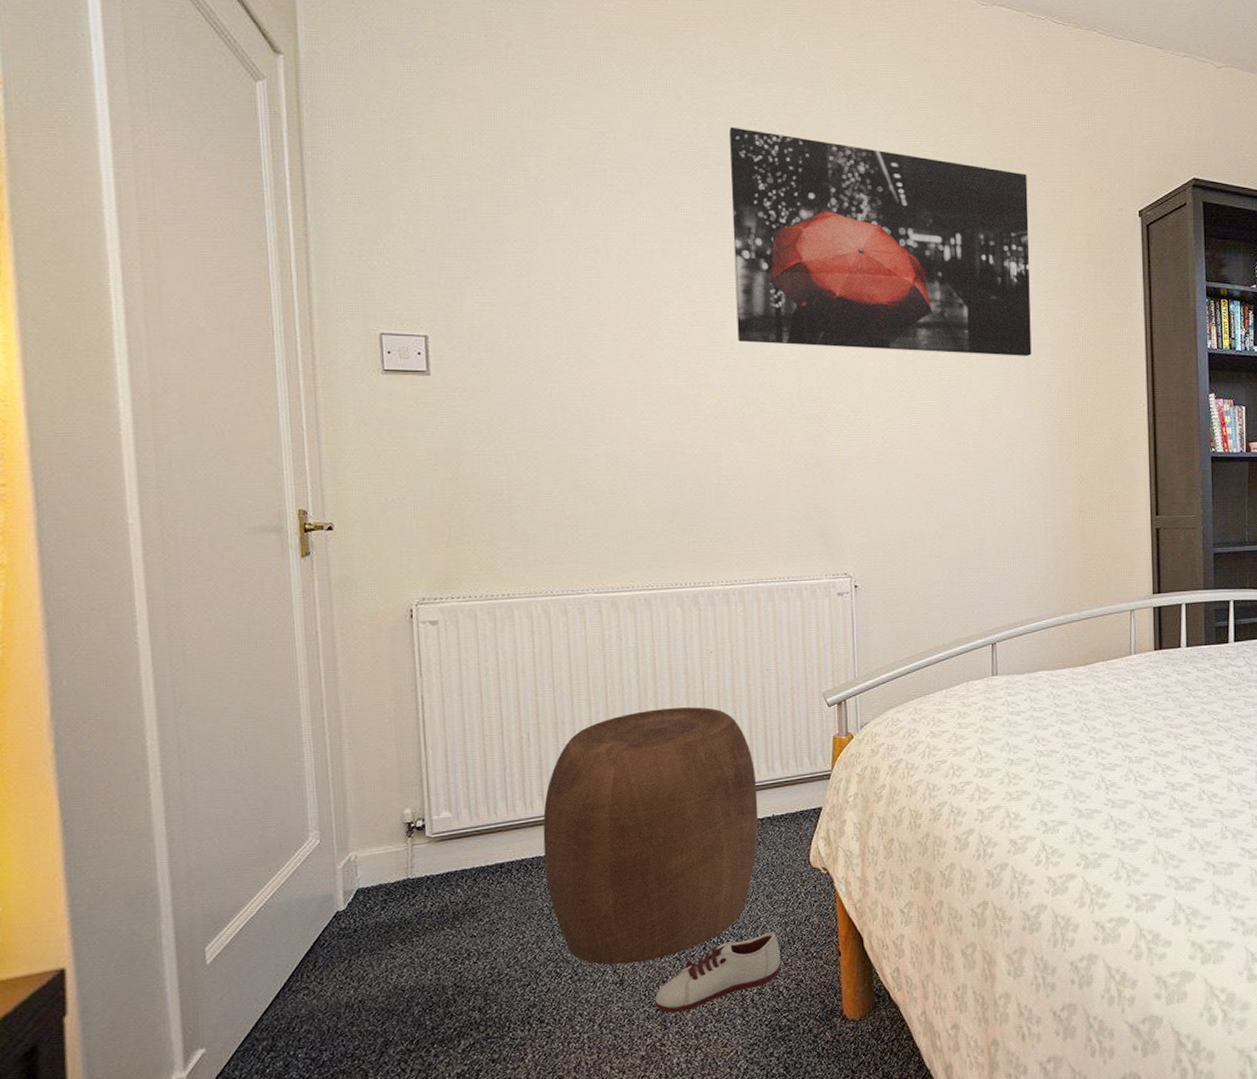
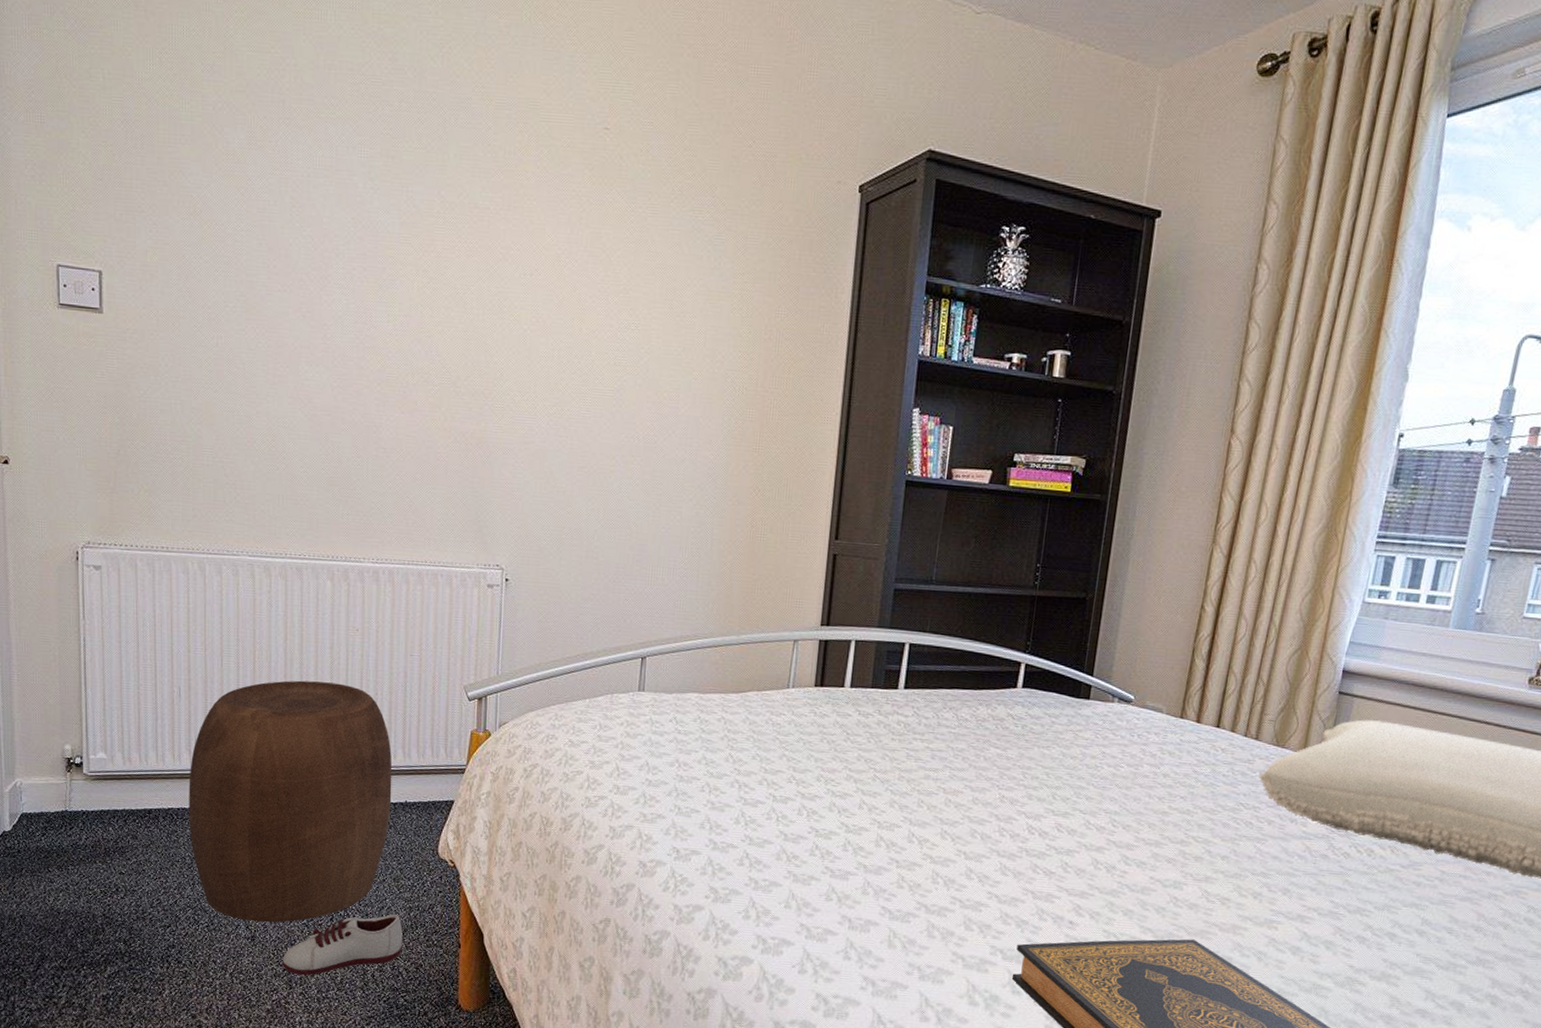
wall art: present [729,126,1032,357] -> none [407,58,736,347]

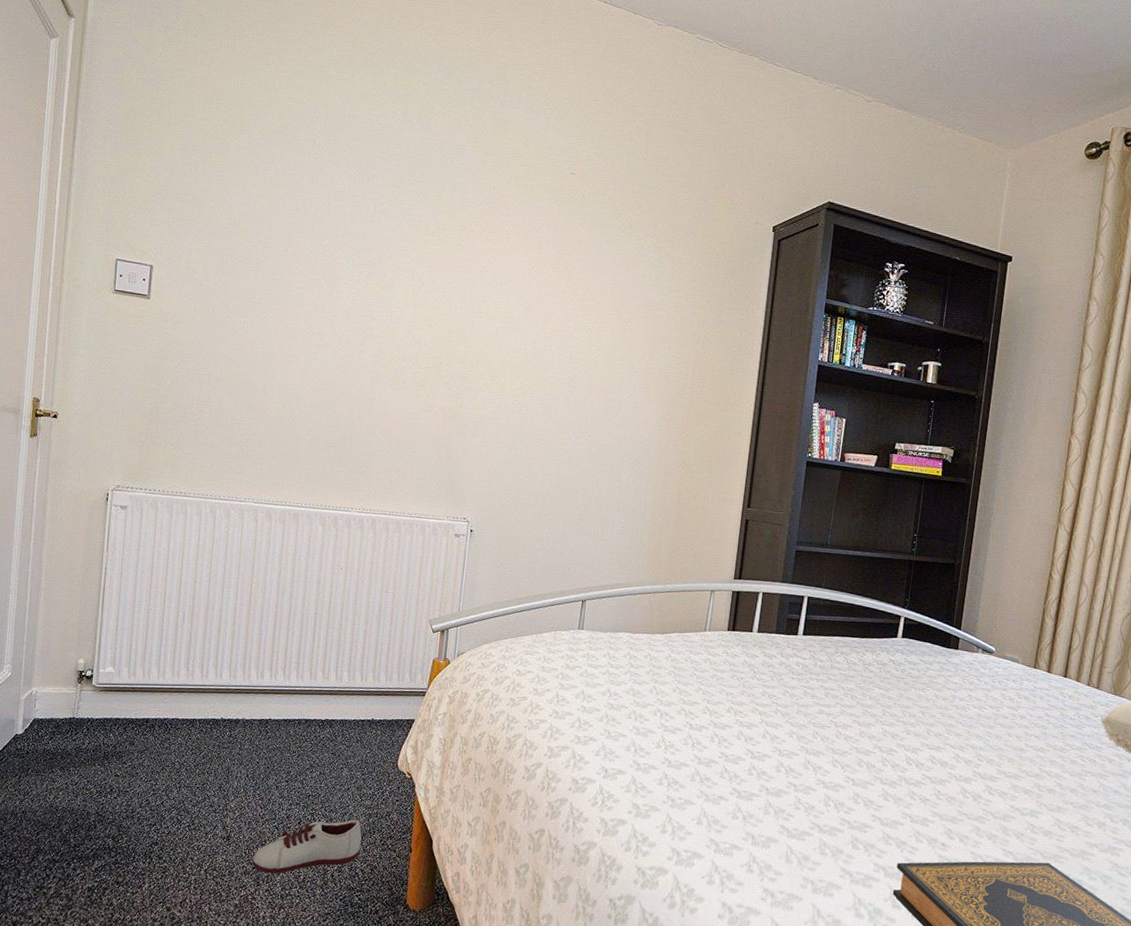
stool: present [189,680,393,923] -> none [180,610,363,825]

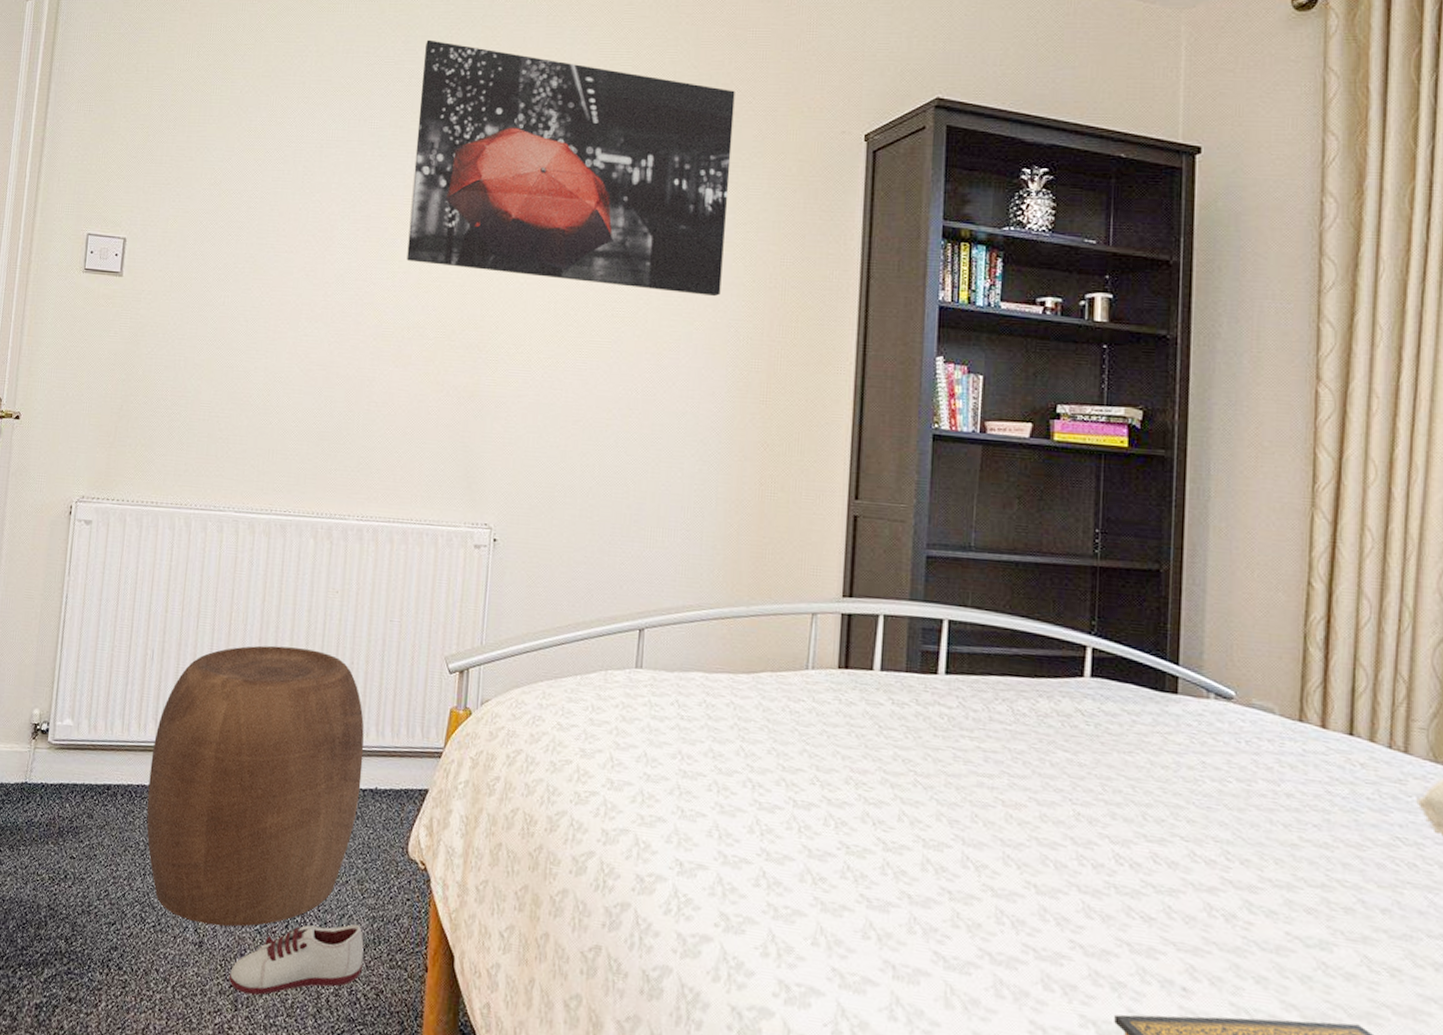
stool: none [180,610,363,825] -> present [146,645,364,927]
wall art: none [403,113,676,348] -> present [406,39,735,297]

